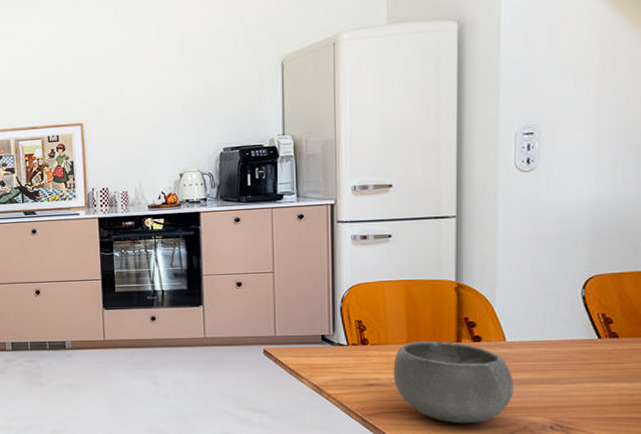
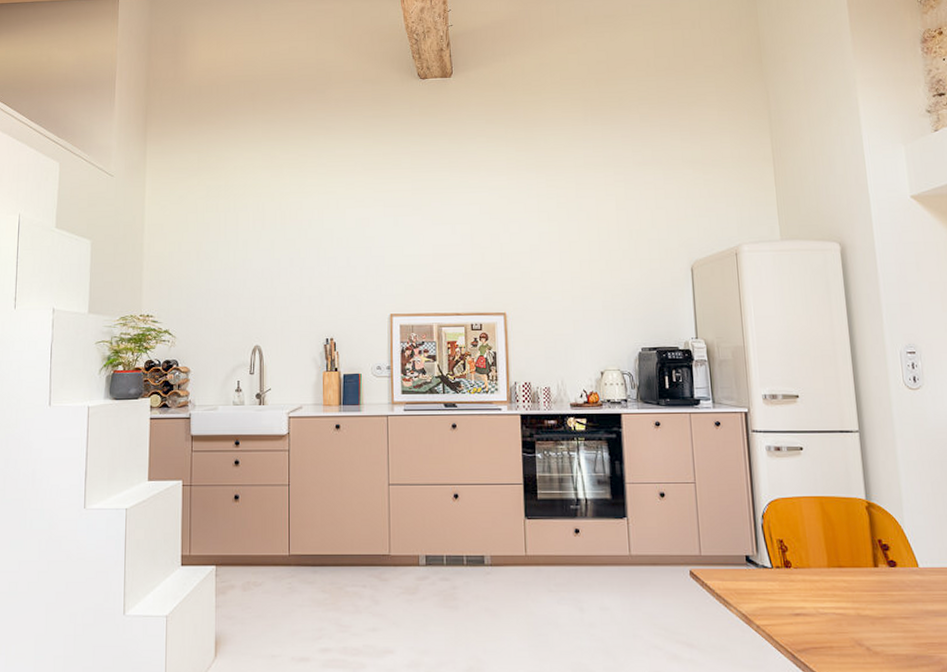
ceramic bowl: present [393,341,514,424] -> none [817,565,933,662]

